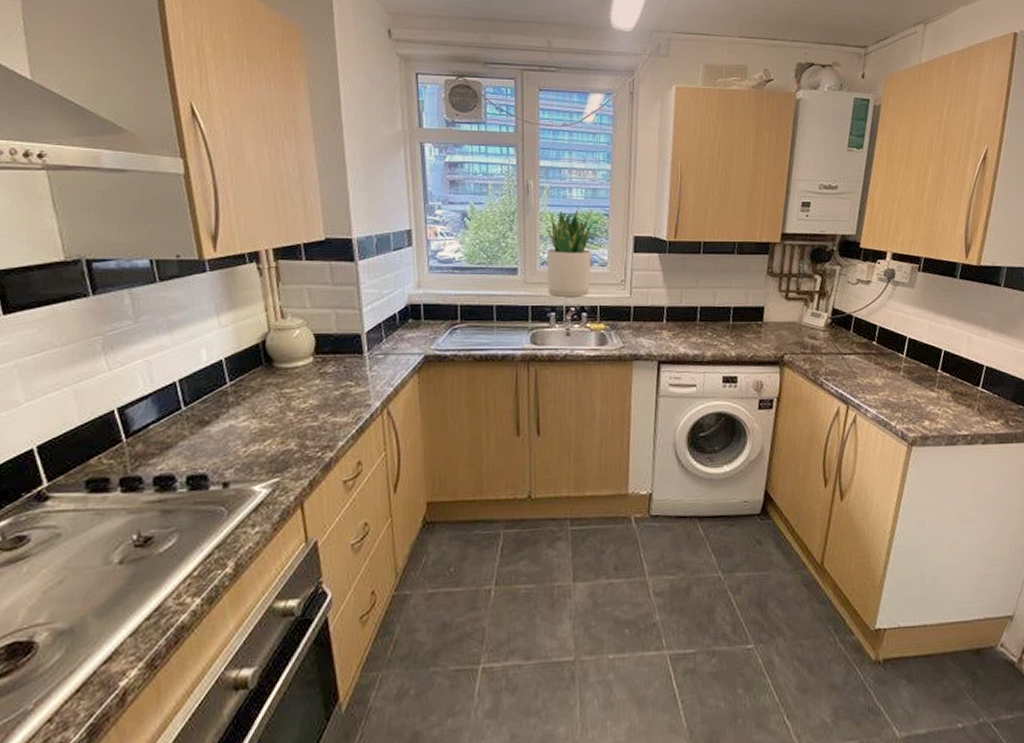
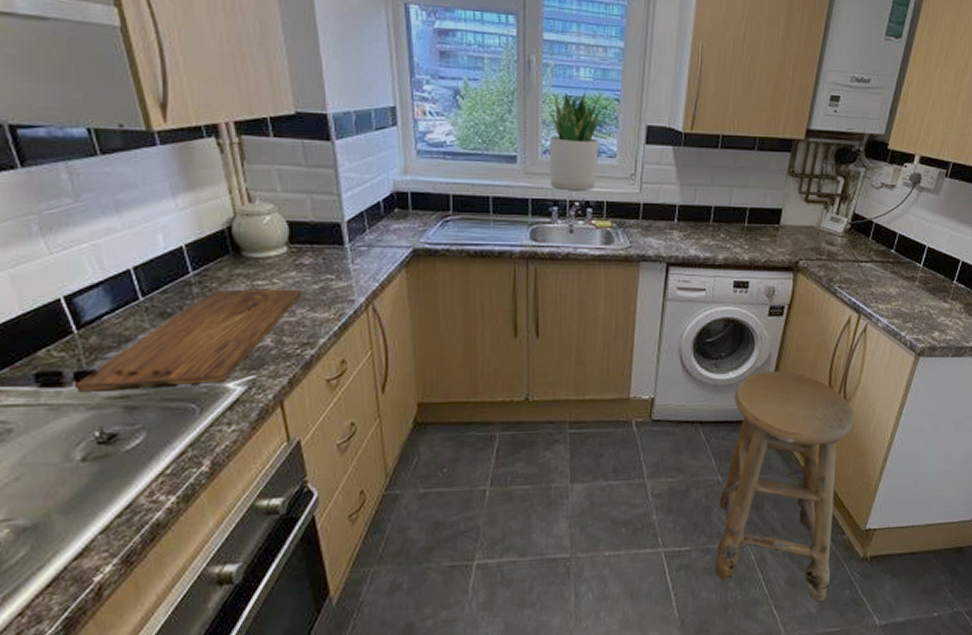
cutting board: none [120,395,325,497] -> present [76,289,302,392]
step stool: none [721,463,853,710] -> present [715,371,855,601]

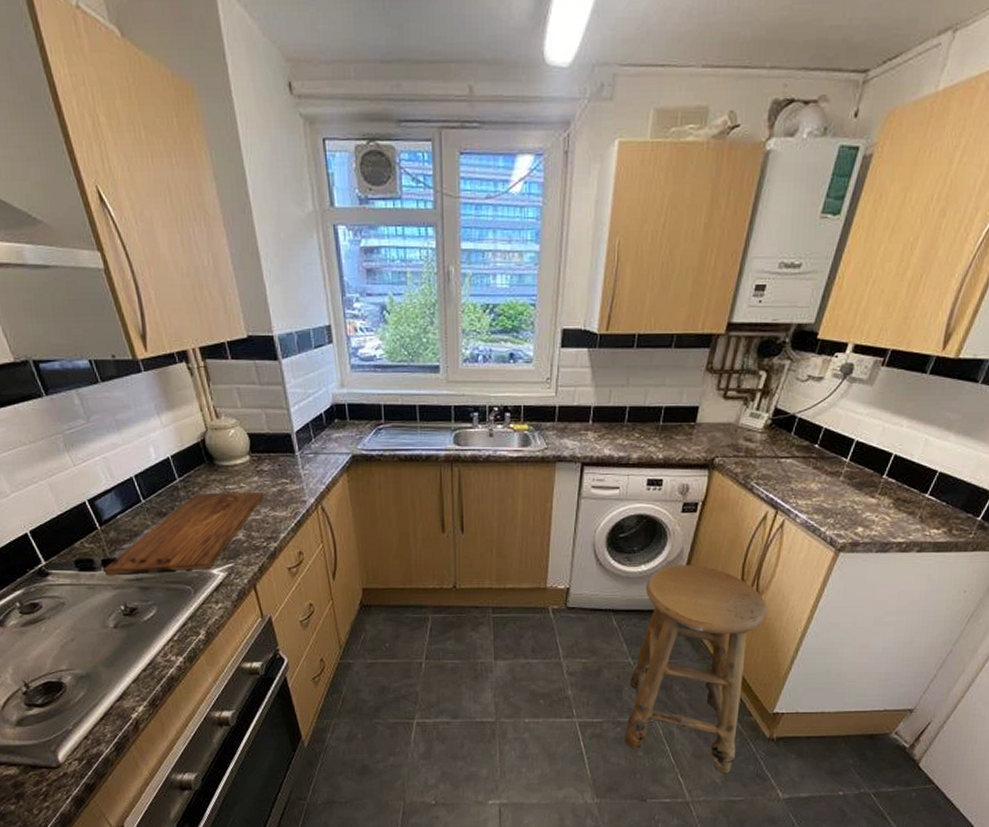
planter: present [549,89,602,190] -> none [468,296,518,396]

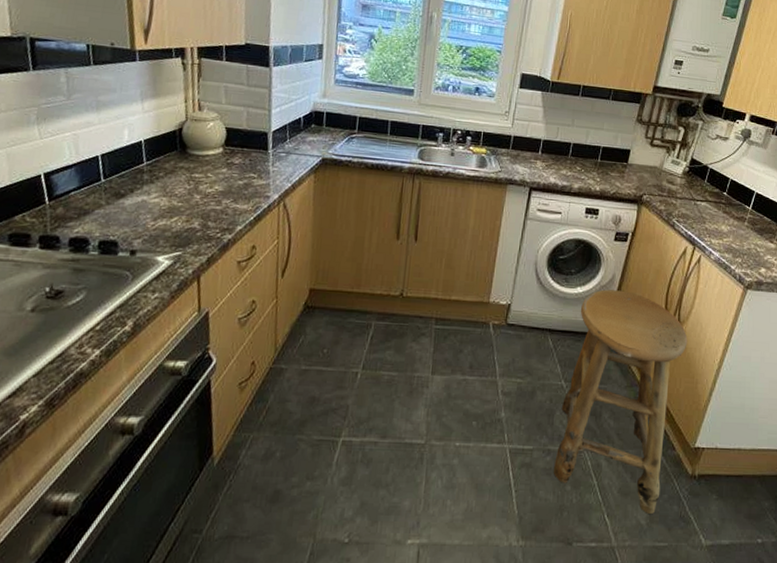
cutting board: present [104,491,264,575] -> none [38,179,230,256]

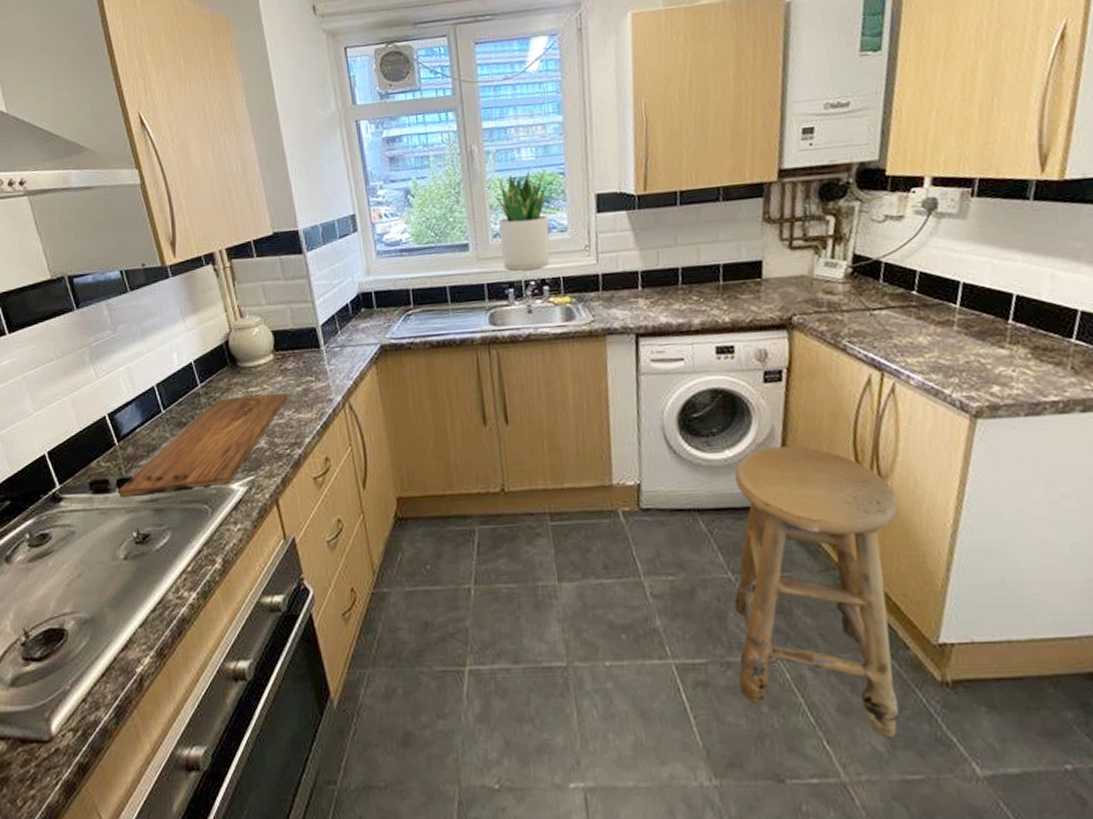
cutting board: none [38,179,230,256] -> present [118,392,288,497]
planter: none [439,41,487,122] -> present [495,167,550,271]

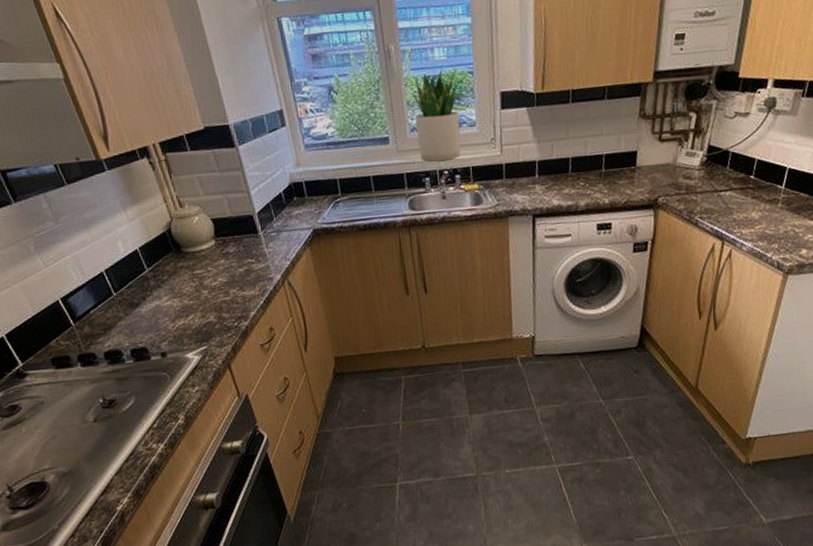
cutting board: present [118,392,288,497] -> none [80,273,232,370]
step stool: present [734,446,900,737] -> none [604,301,727,504]

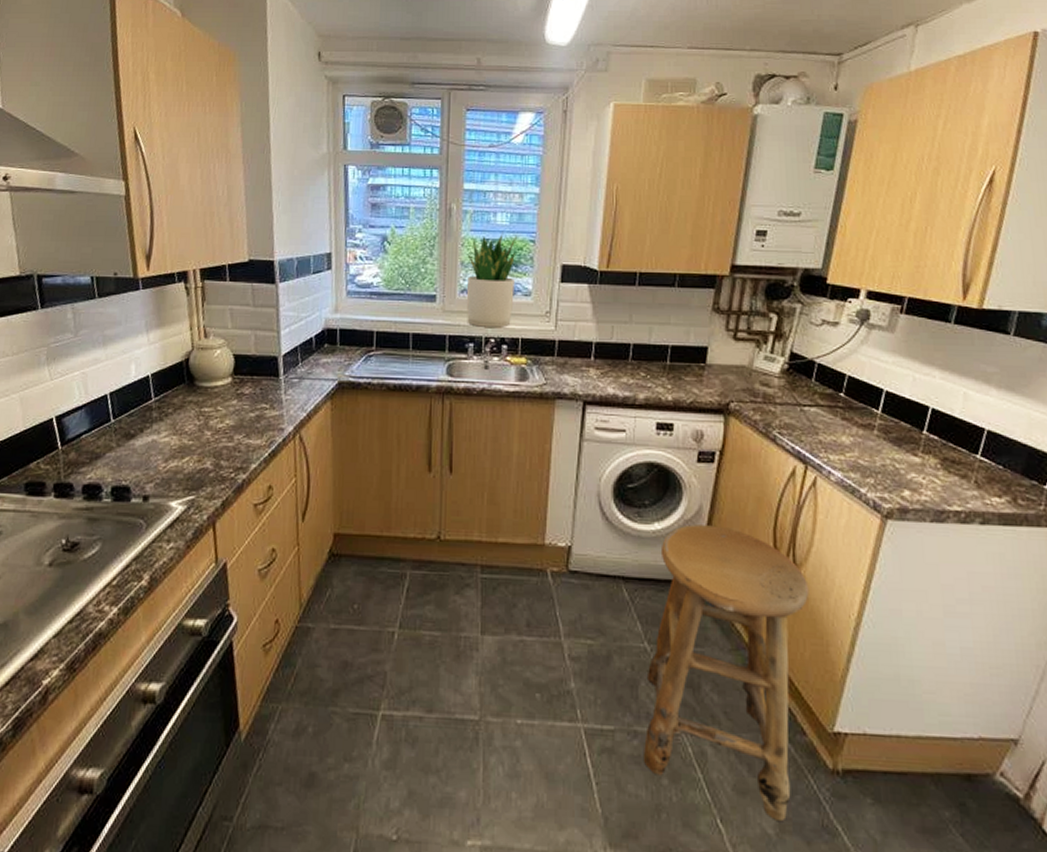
step stool: none [604,301,727,504] -> present [644,524,810,821]

